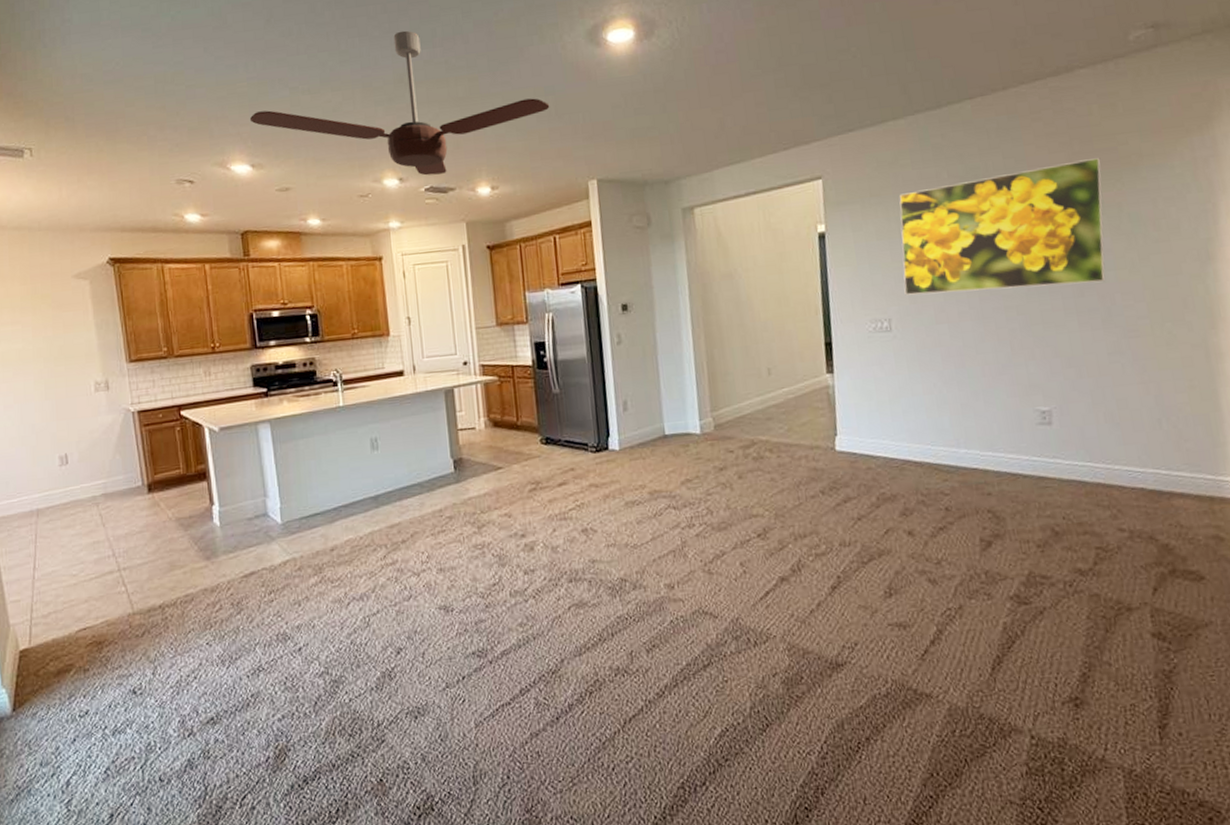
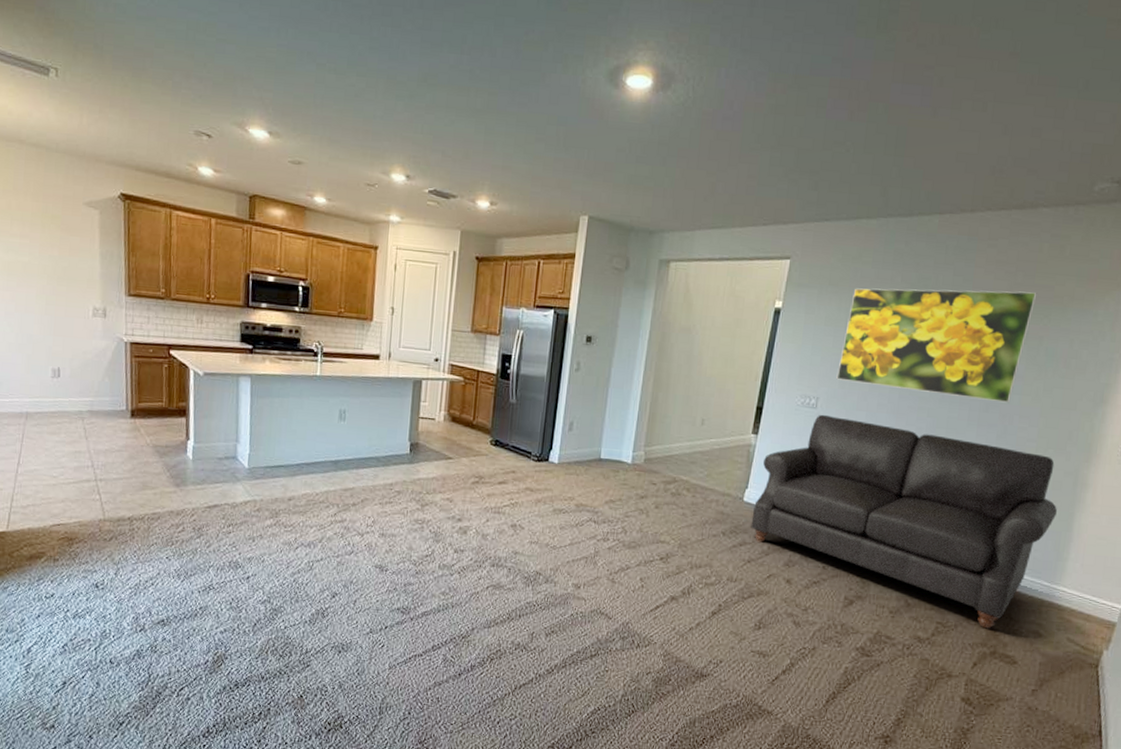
ceiling fan: present [249,30,550,176] -> none [273,30,560,180]
sofa: none [847,331,1198,544] -> present [751,414,1058,629]

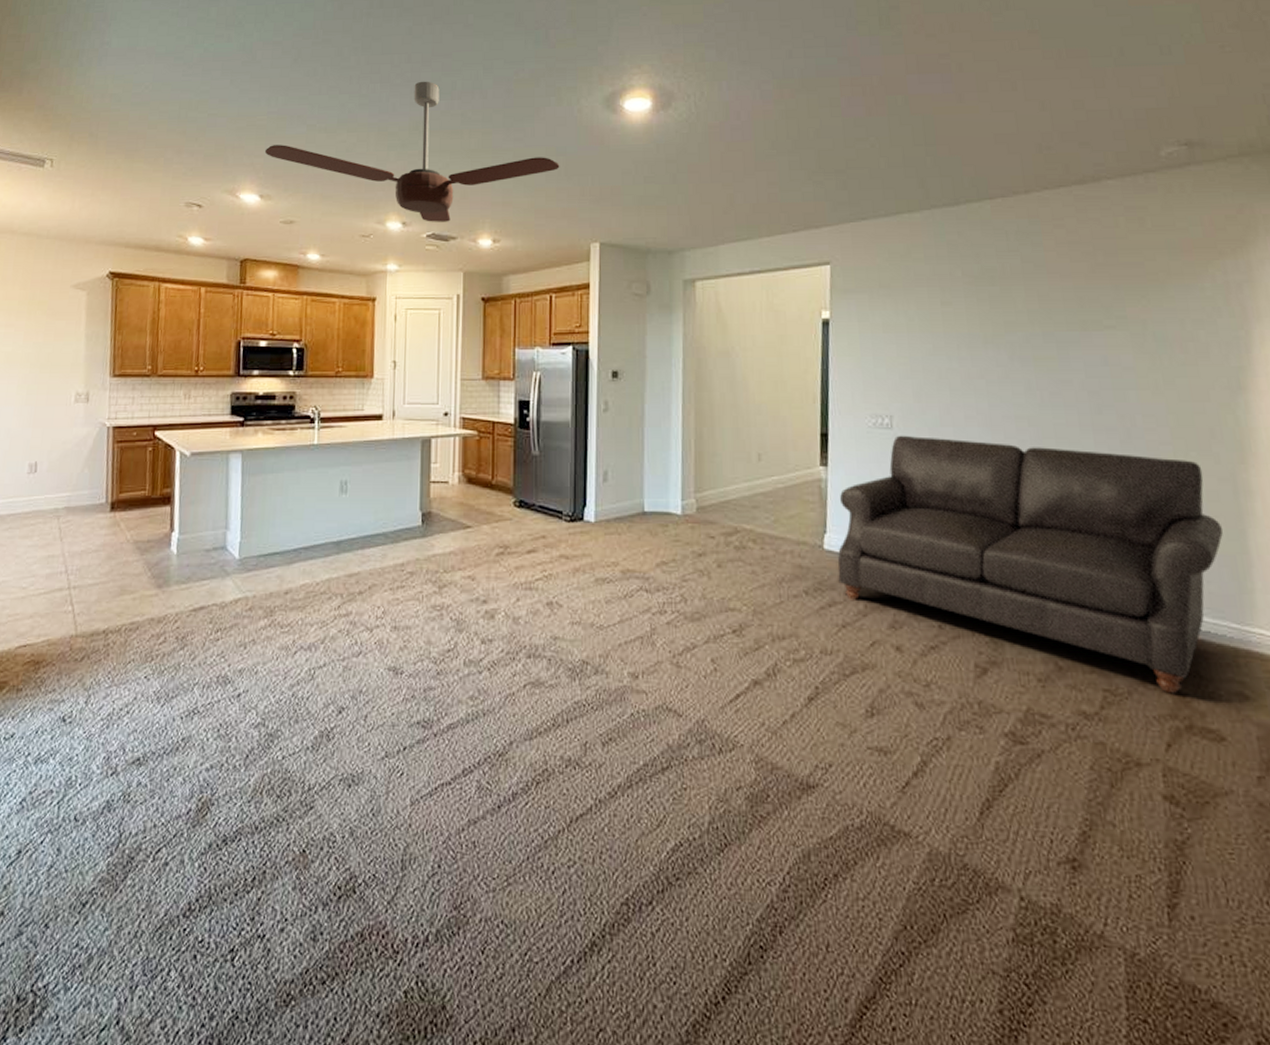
ceiling fan: none [273,30,560,180] -> present [264,81,560,222]
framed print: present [836,288,1037,403] -> none [908,270,1126,401]

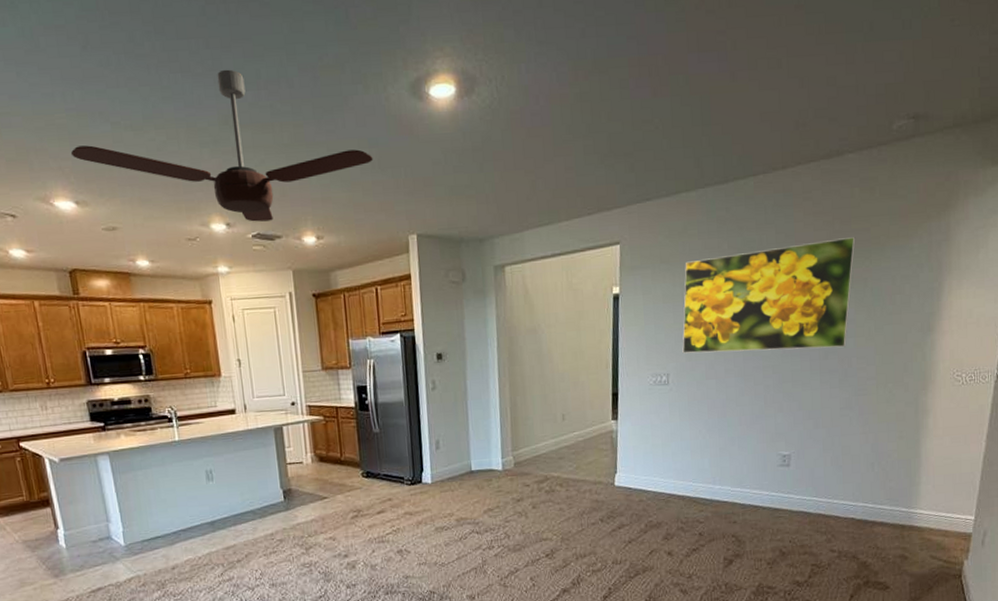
sofa: present [838,435,1224,694] -> none [625,389,905,562]
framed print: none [908,270,1126,401] -> present [682,236,856,354]

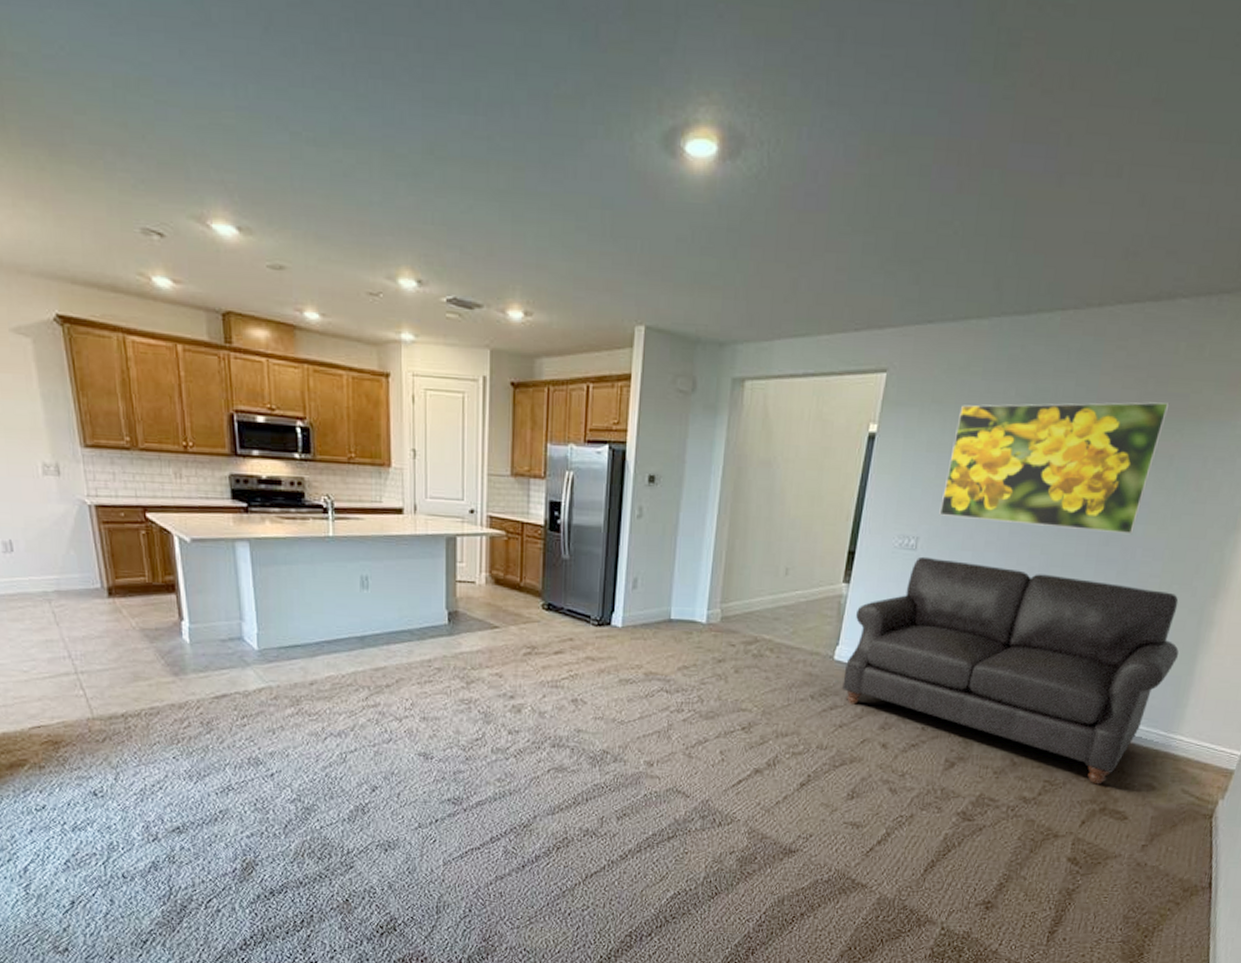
ceiling fan: present [70,69,373,222] -> none [237,82,605,284]
sofa: none [625,389,905,562] -> present [842,556,1179,785]

